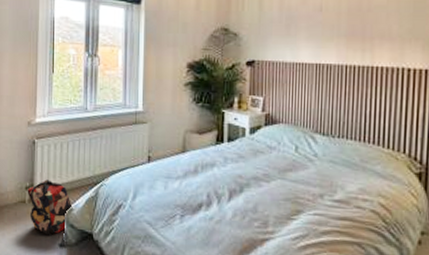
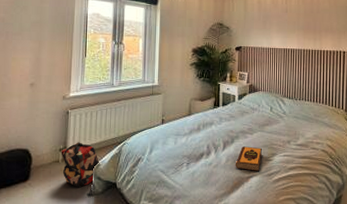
hardback book: none [244,198,284,233] -> present [235,146,263,171]

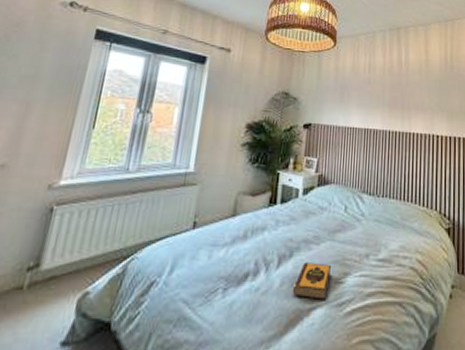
backpack: present [61,142,100,188] -> none [25,256,90,332]

